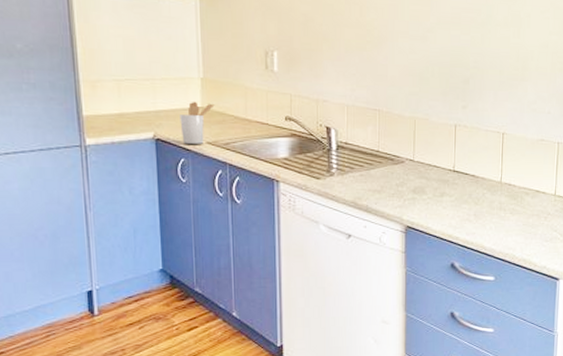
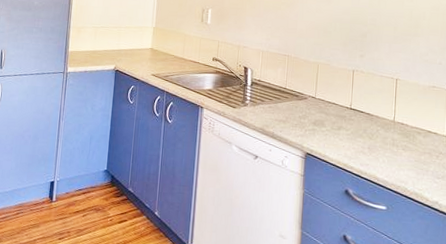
utensil holder: present [180,101,215,144] -> none [134,43,161,76]

